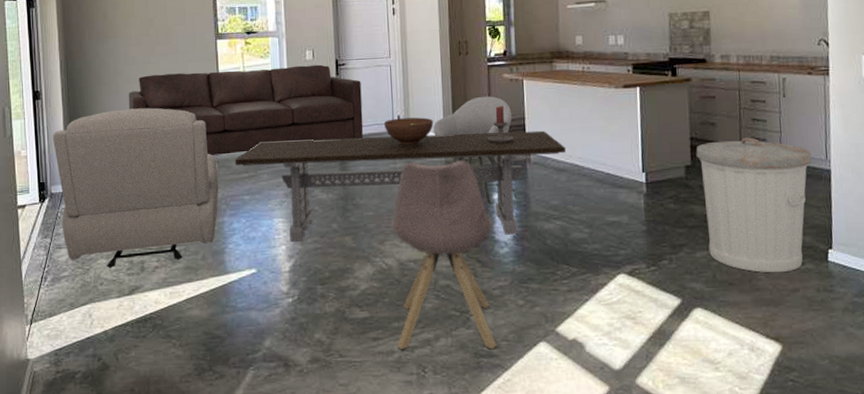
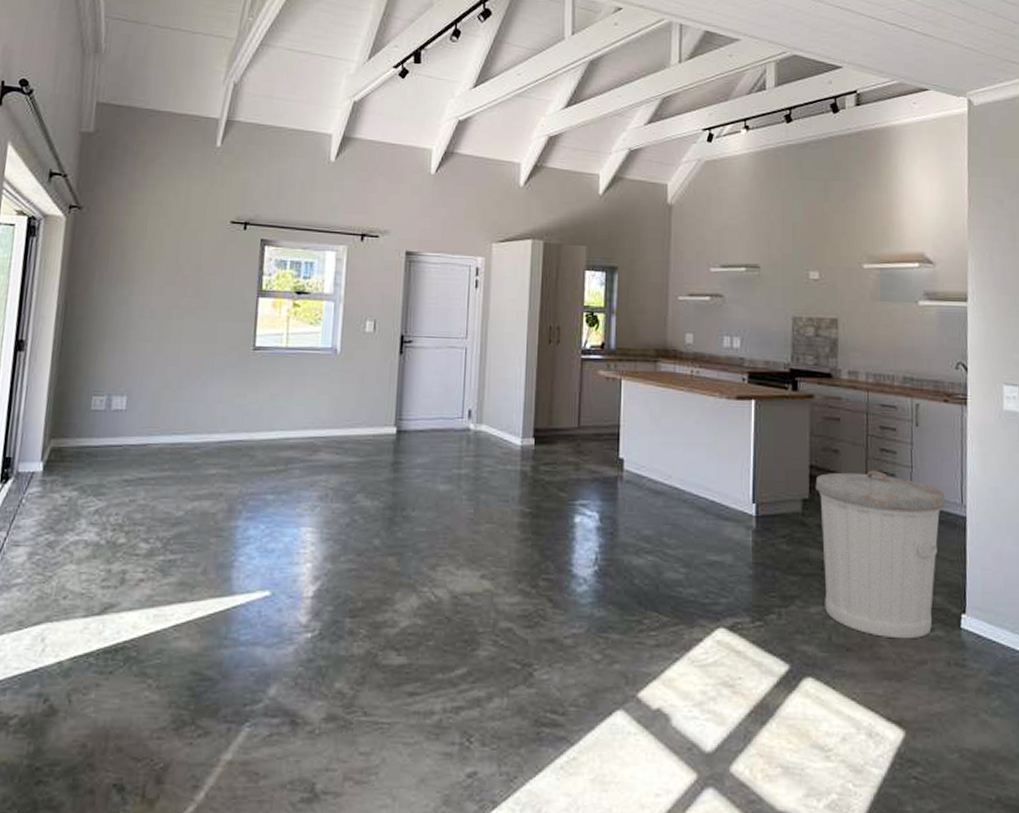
chair: present [53,108,219,268] -> none [24,372,239,577]
sofa: present [128,64,364,156] -> none [135,333,429,442]
dining table: present [235,130,567,242] -> none [261,427,666,569]
fruit bowl: present [383,117,434,146] -> none [450,413,511,448]
chair: present [391,161,497,350] -> none [439,468,571,717]
chair: present [433,96,514,204] -> none [510,395,605,529]
candle holder: present [488,106,514,144] -> none [575,408,605,454]

